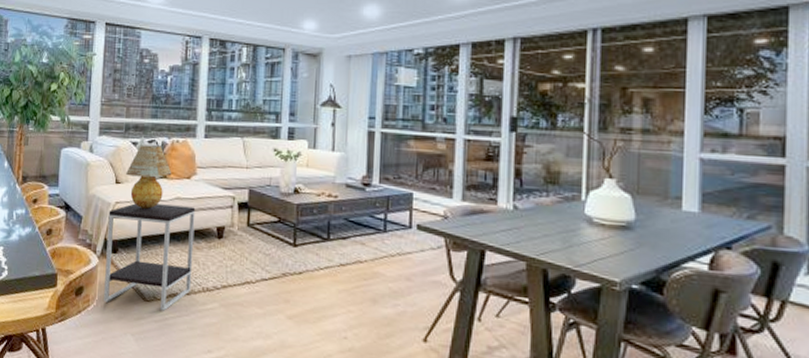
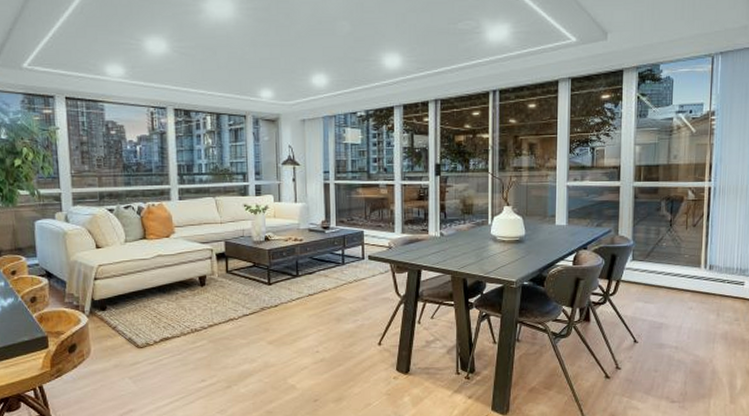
side table: present [104,203,196,311] -> none [93,262,181,354]
table lamp: present [126,145,172,209] -> none [105,210,151,268]

